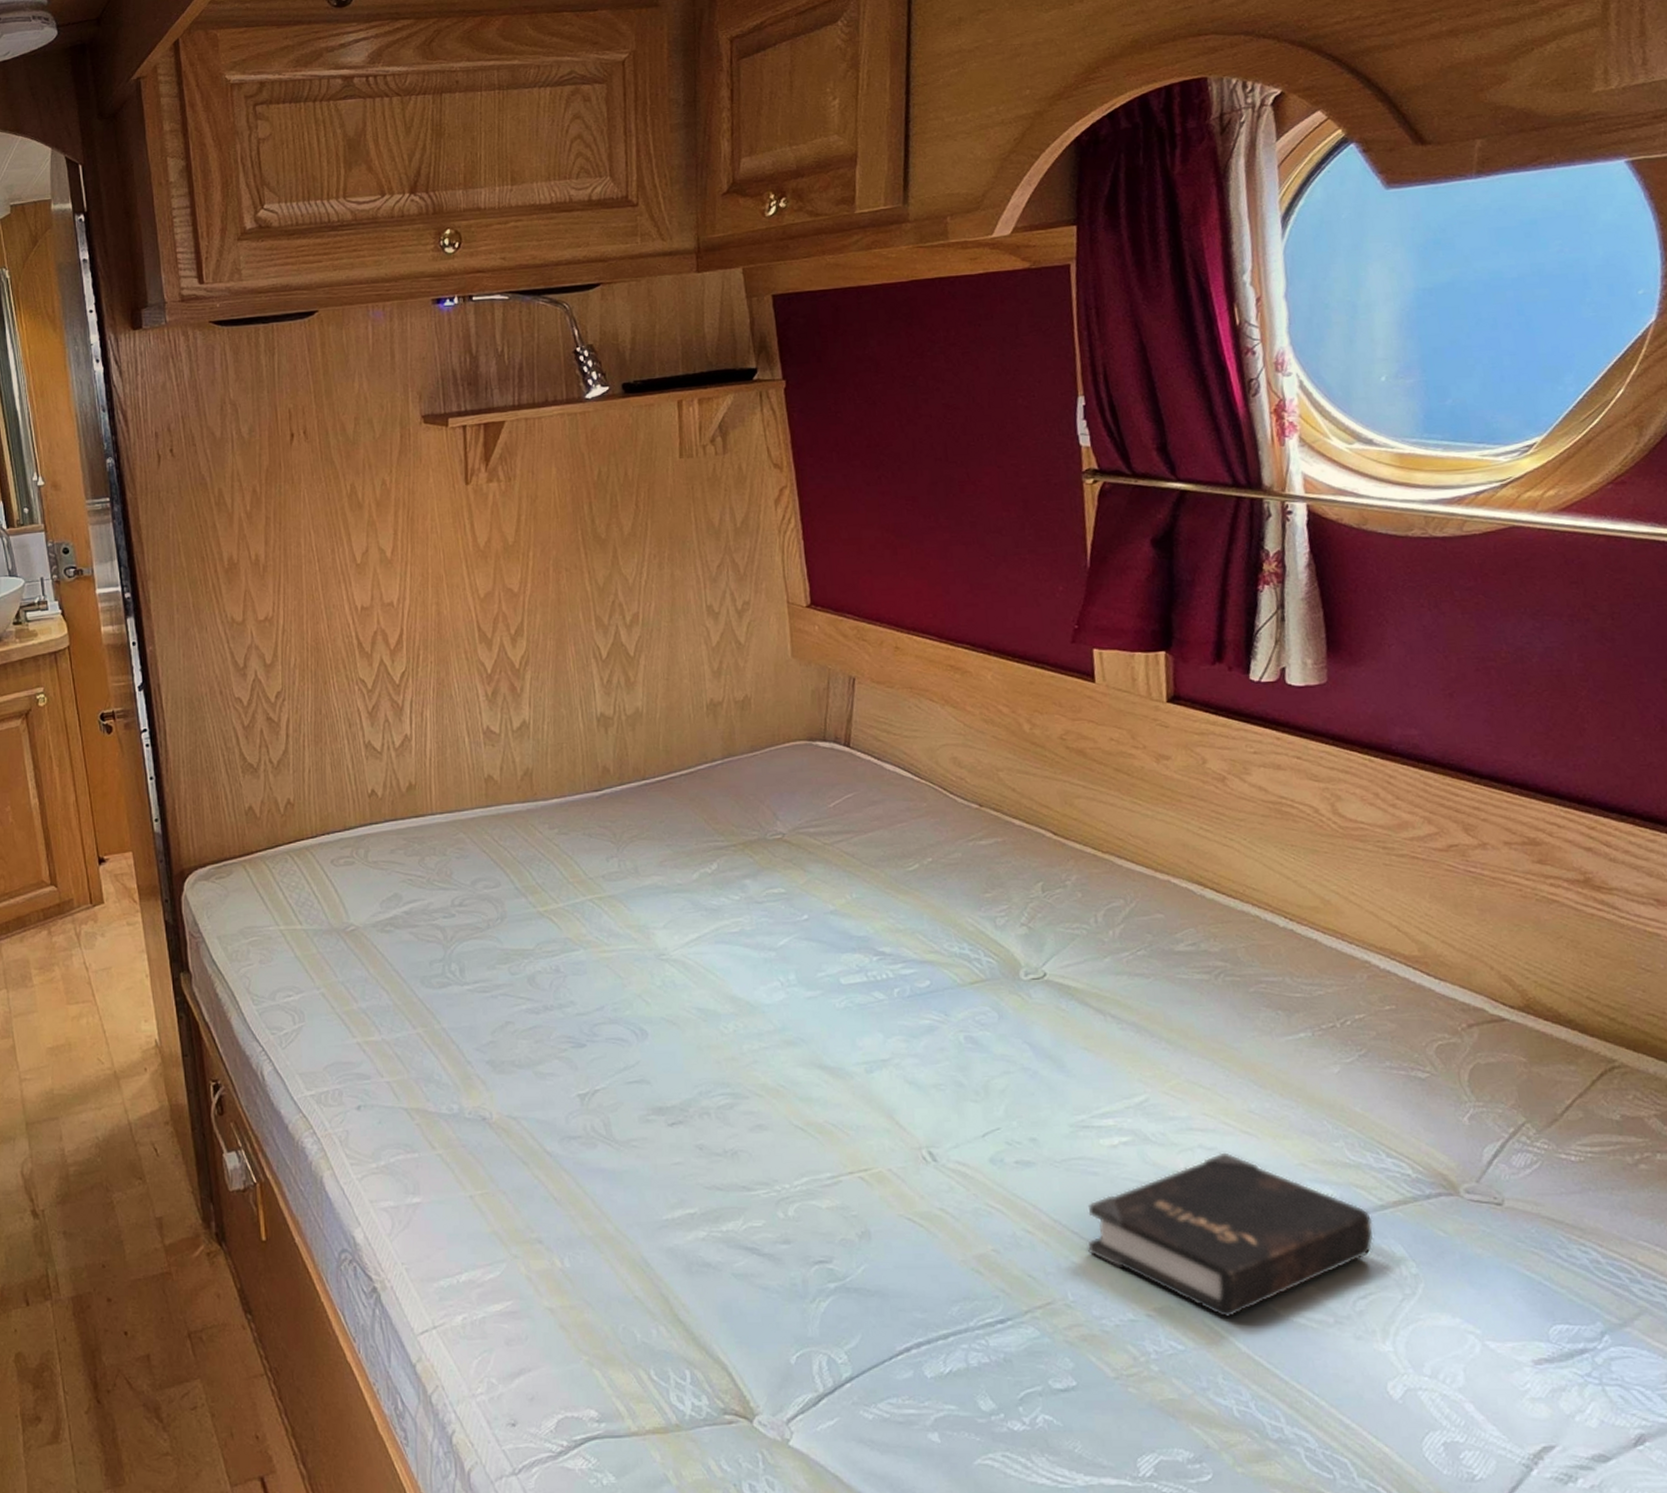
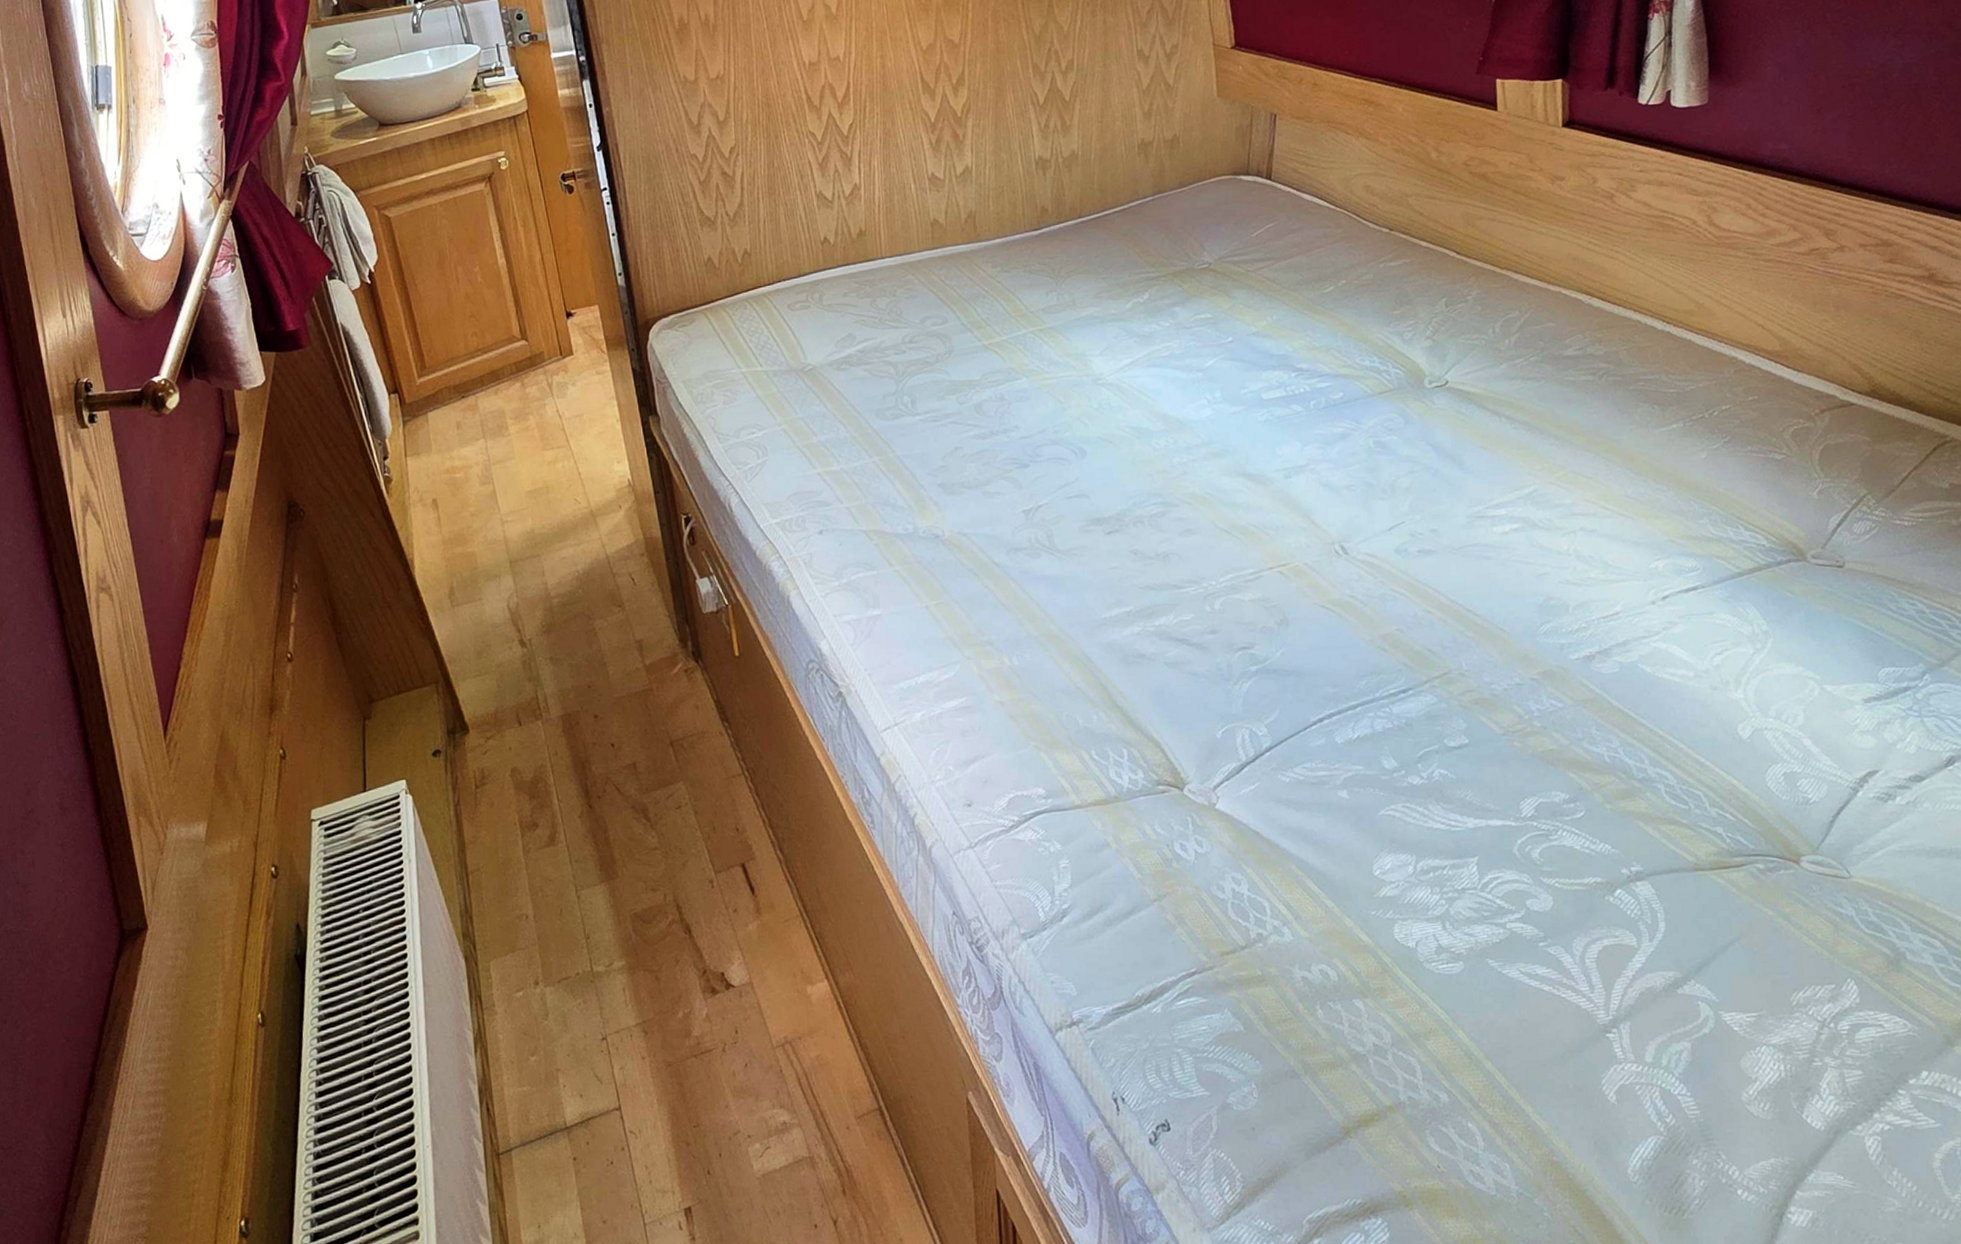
hardback book: present [1087,1152,1374,1319] -> none [1481,533,1731,678]

